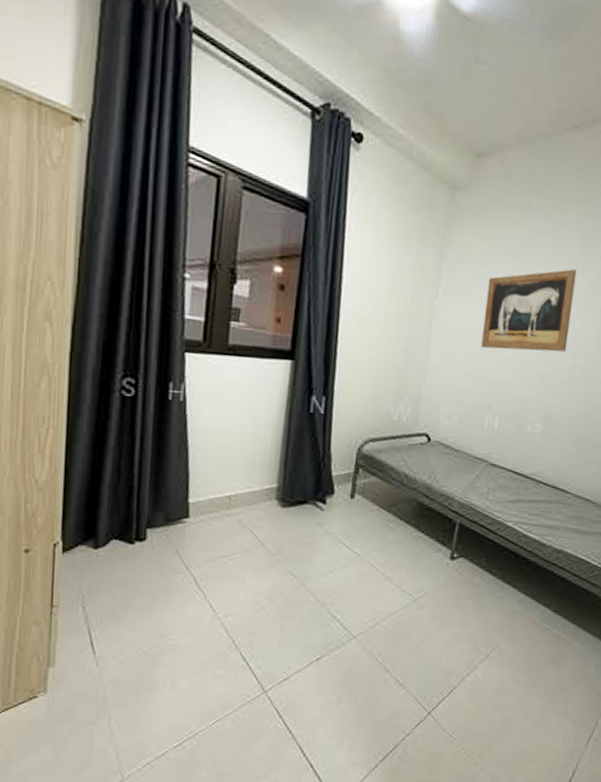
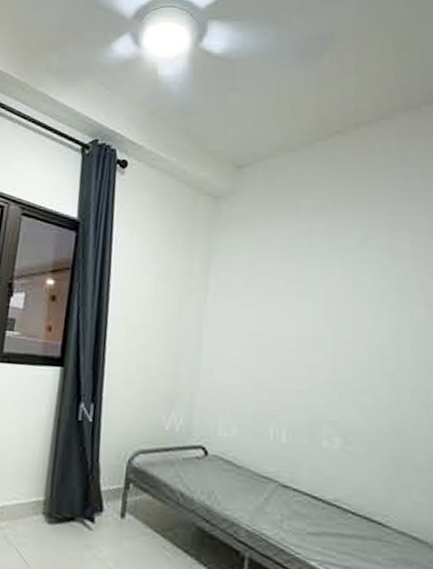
wall art: present [480,269,577,352] -> none [257,266,360,355]

